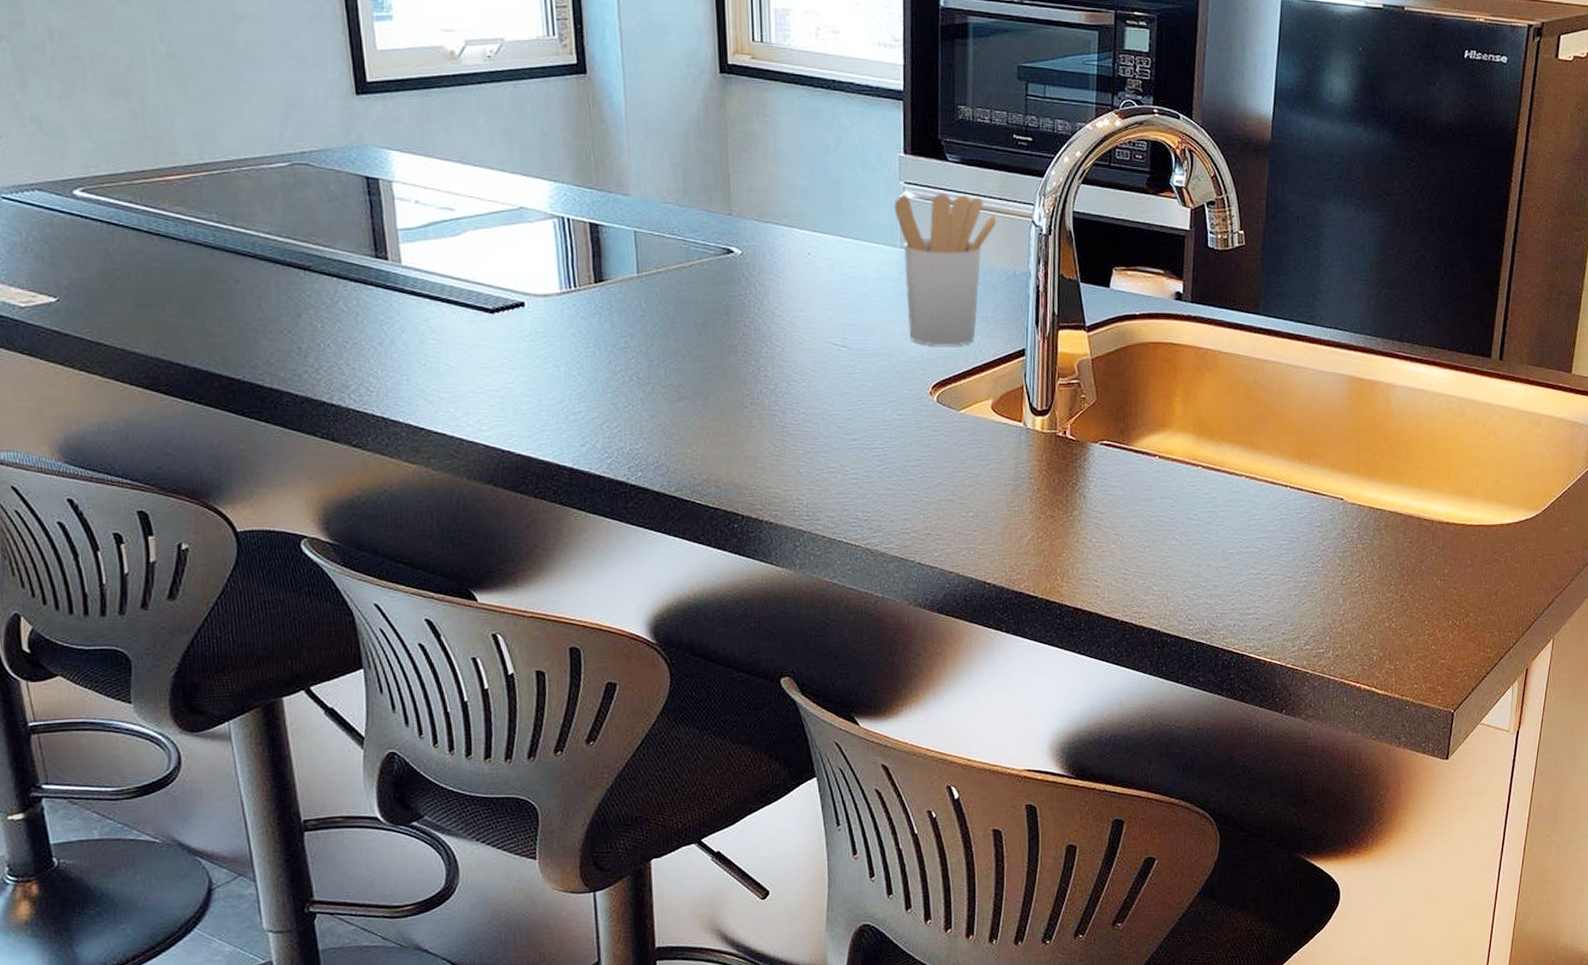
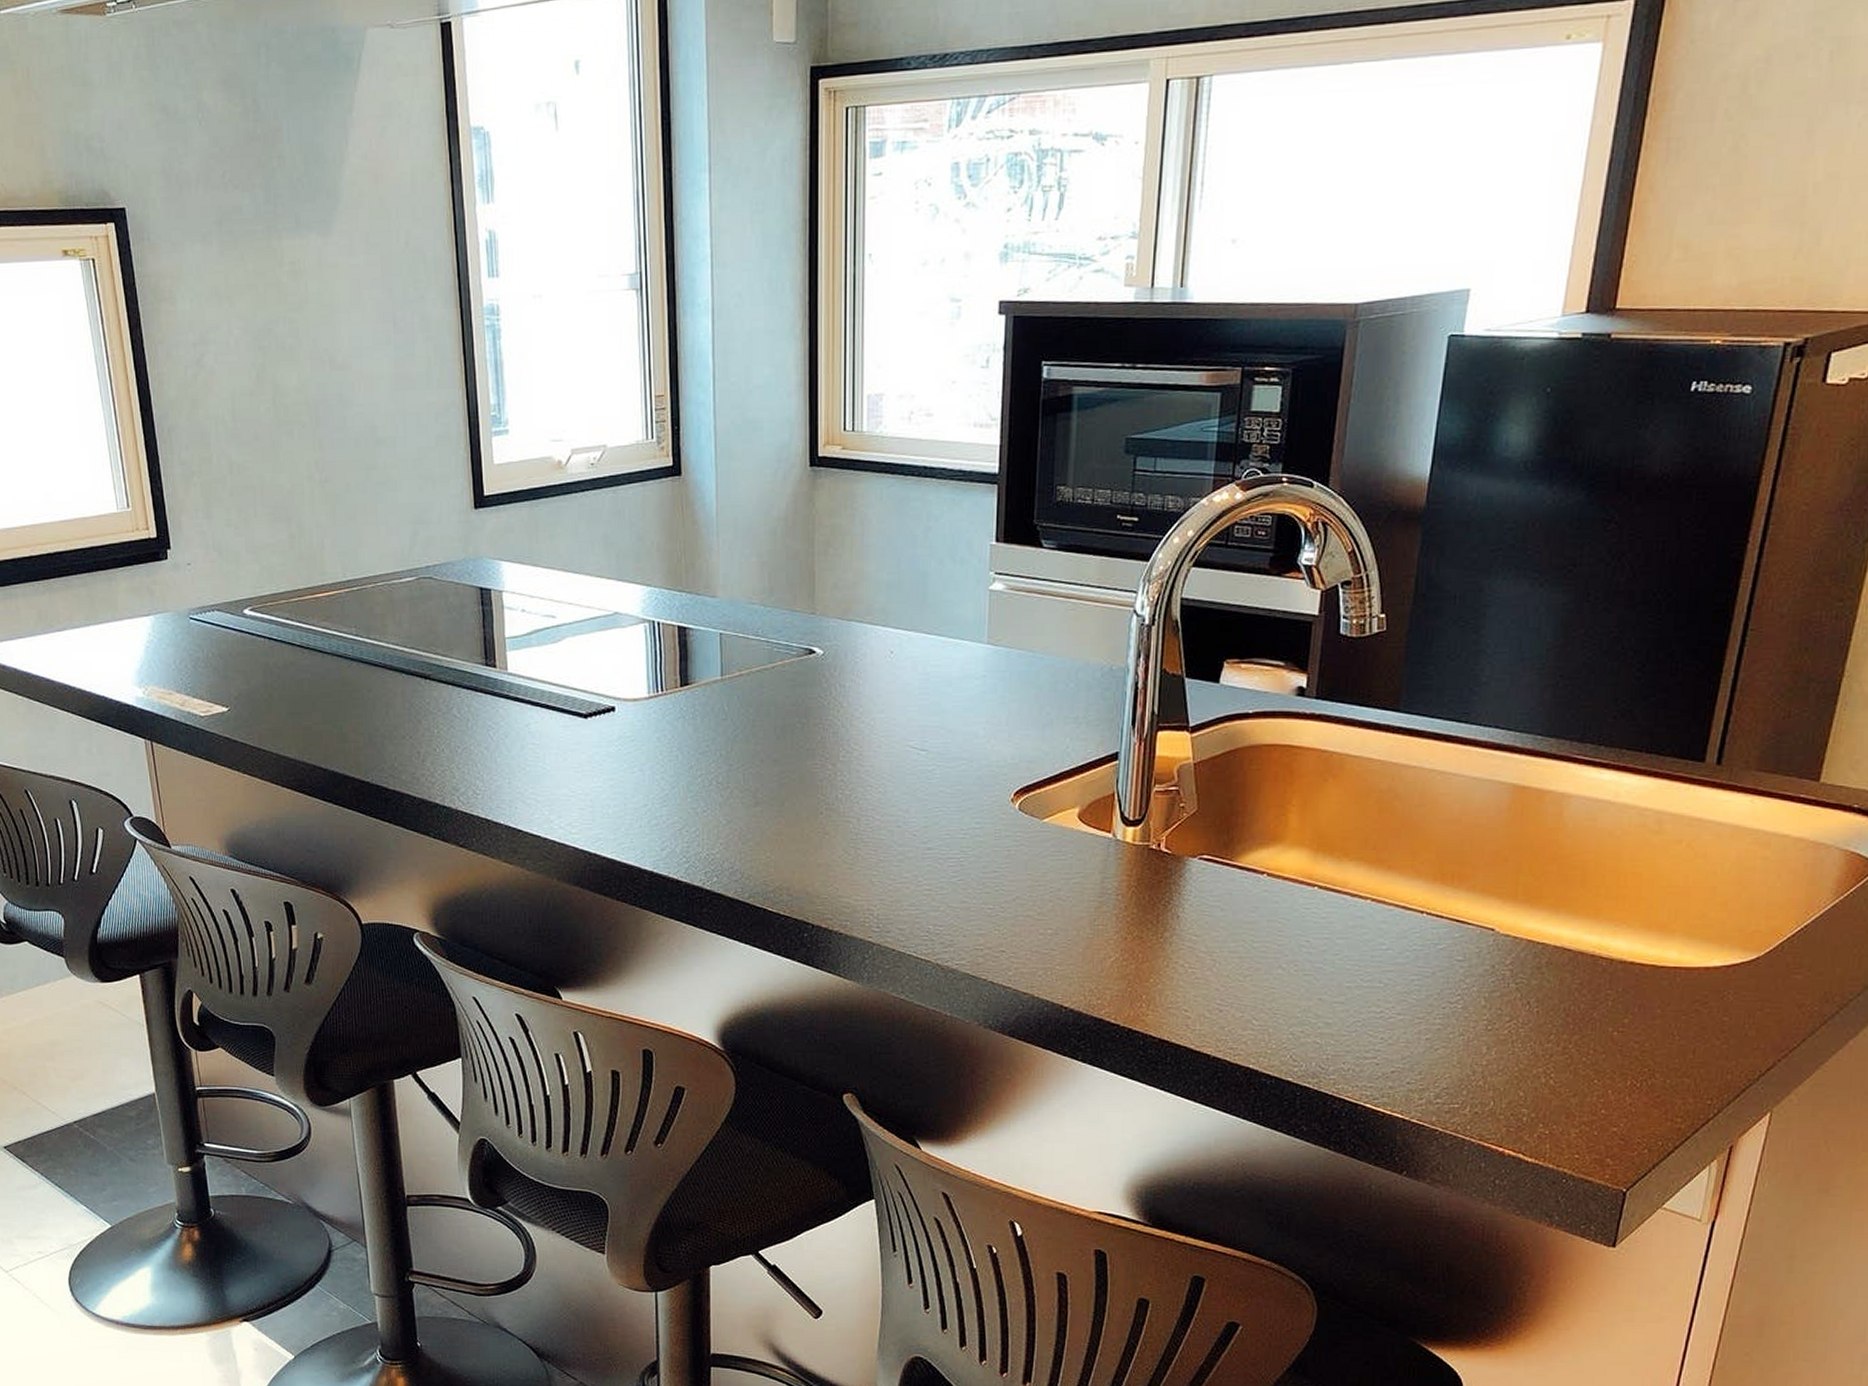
utensil holder: present [893,192,997,346] -> none [982,582,1094,749]

